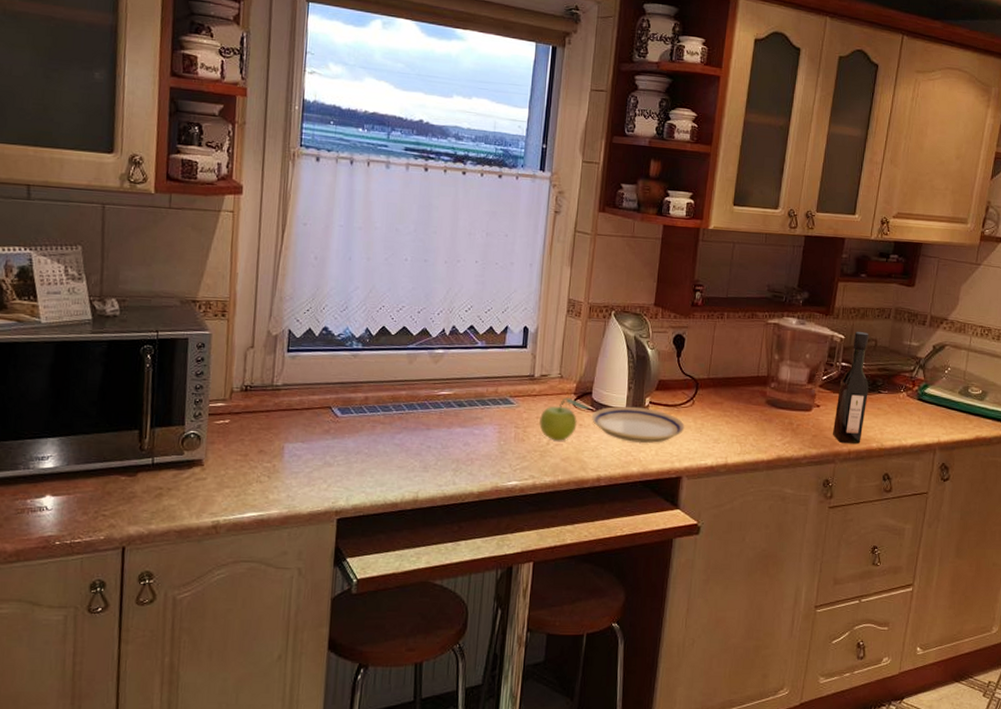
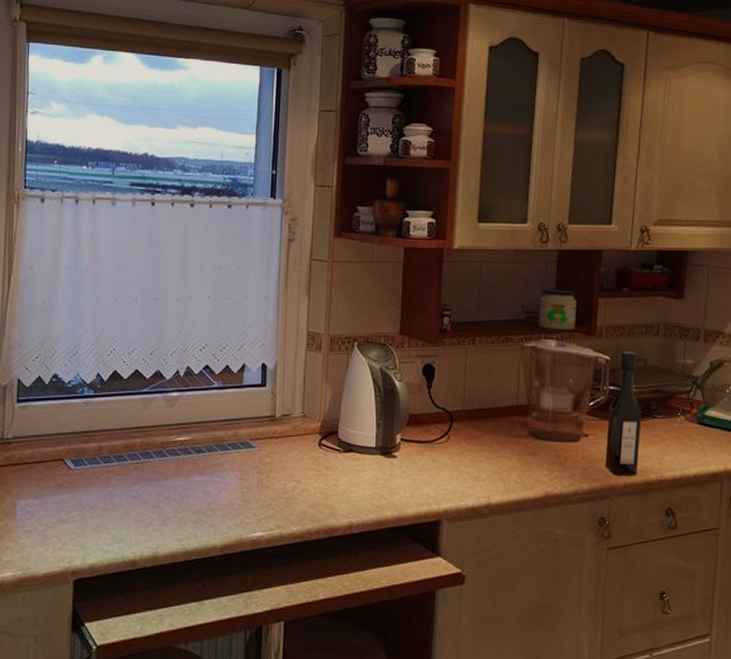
fruit: present [539,397,591,441] -> none [283,438,338,486]
plate: present [591,406,685,443] -> none [338,444,441,484]
jar: none [782,271,819,311] -> present [538,289,577,331]

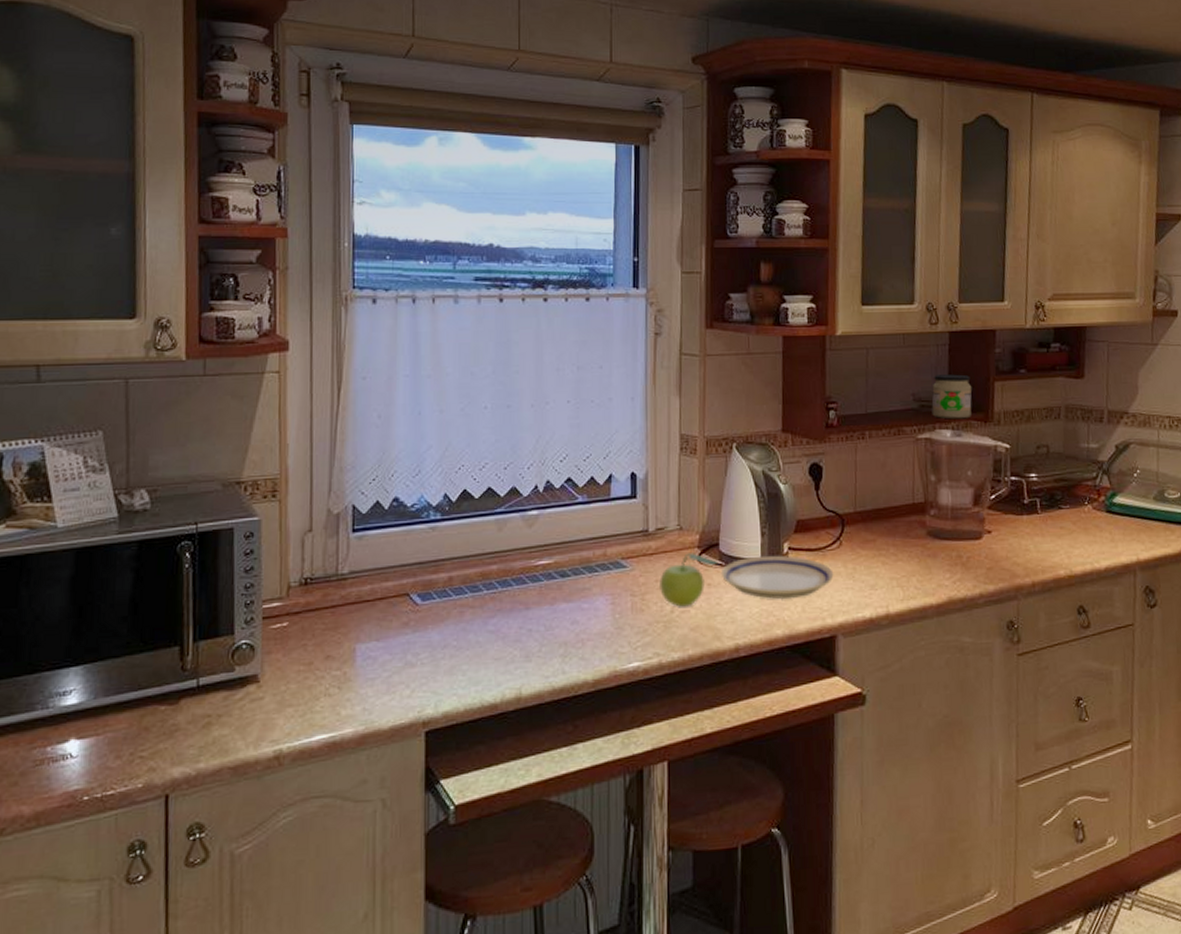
fruit: none [283,438,338,486] -> present [660,553,720,607]
plate: none [338,444,441,484] -> present [720,555,834,599]
bottle: present [605,351,642,477] -> none [1010,438,1047,574]

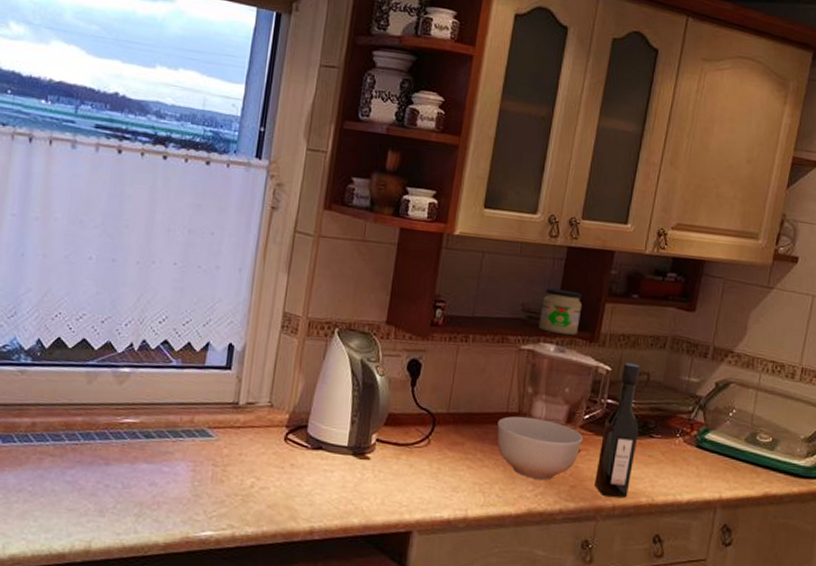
fruit: present [660,553,720,607] -> none [242,431,306,484]
plate: present [720,555,834,599] -> none [305,443,418,490]
bowl: none [906,504,993,566] -> present [496,415,584,480]
bottle: none [1010,438,1047,574] -> present [594,363,641,499]

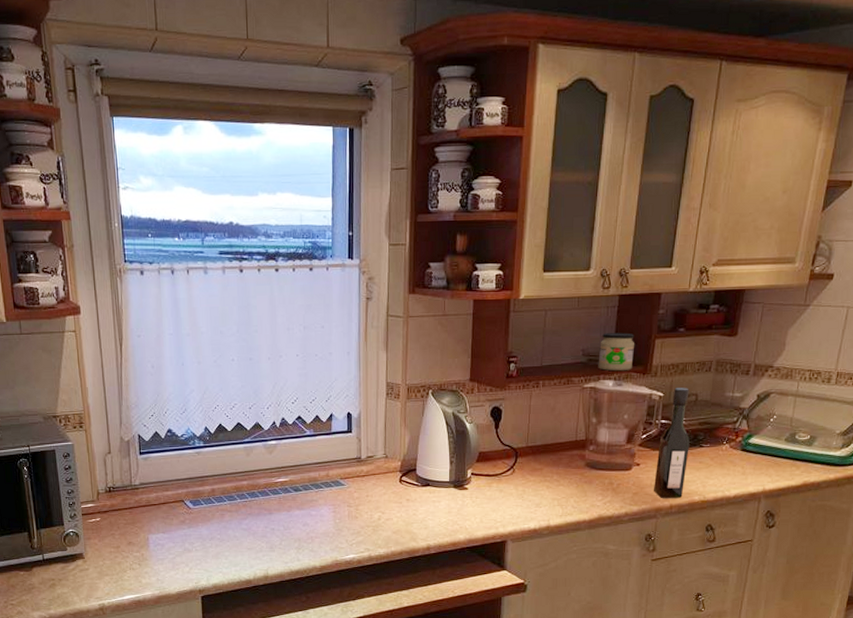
bowl: present [496,415,584,480] -> none [569,442,642,490]

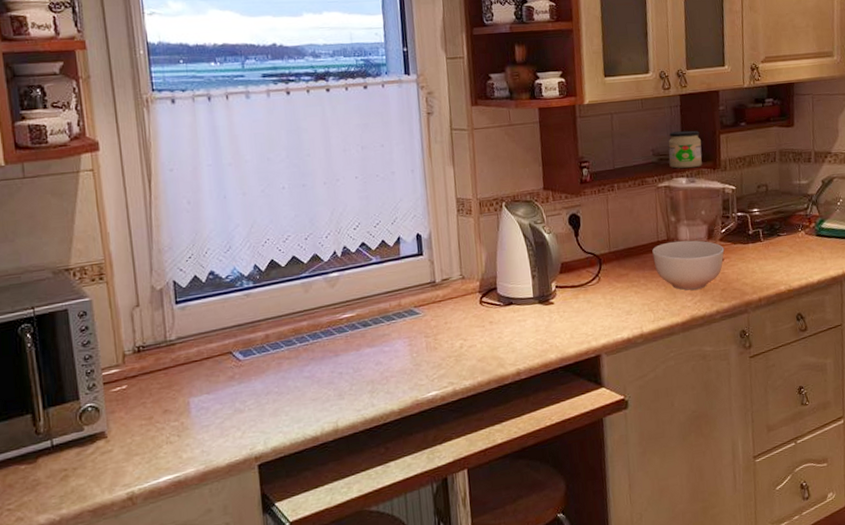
bowl: none [569,442,642,490] -> present [652,240,725,290]
bottle: present [654,388,690,499] -> none [738,179,769,292]

